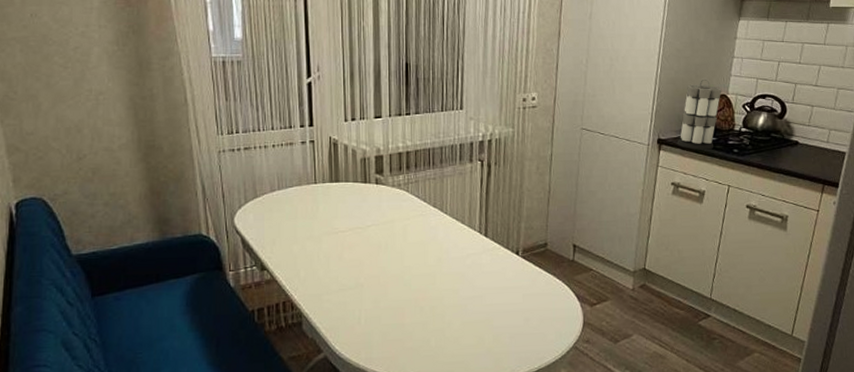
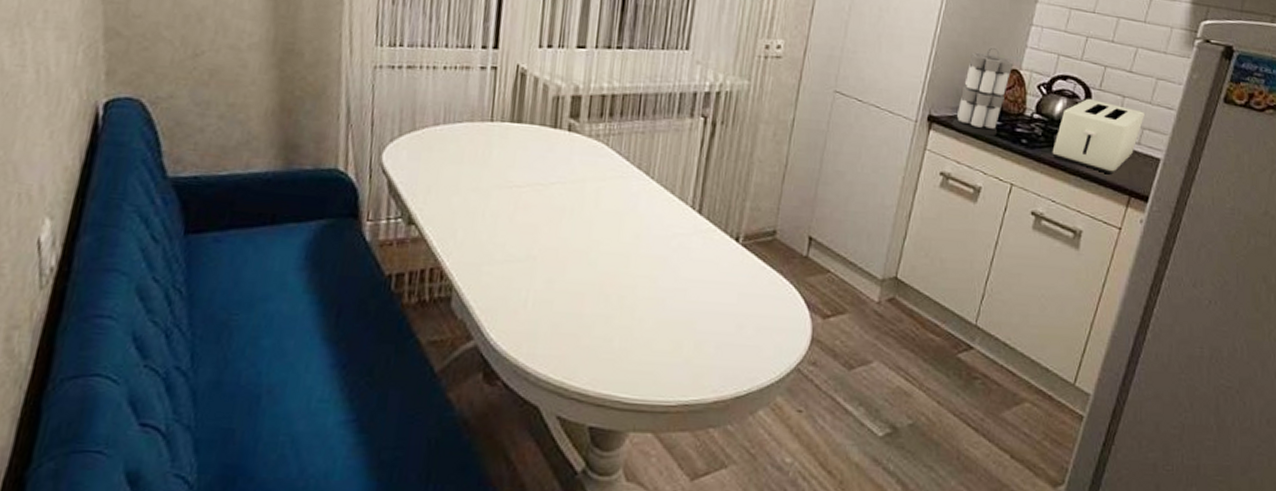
toaster: none [759,110,830,169] -> present [1052,98,1145,175]

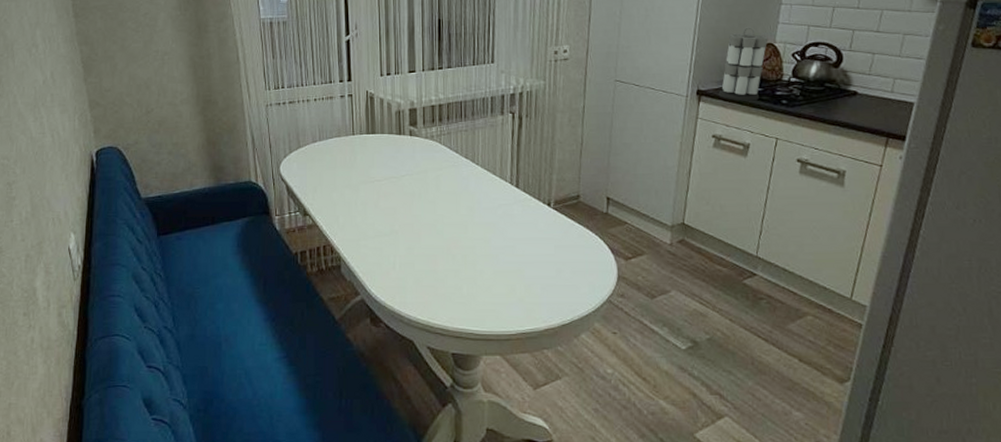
toaster: present [1052,98,1145,175] -> none [811,59,895,121]

